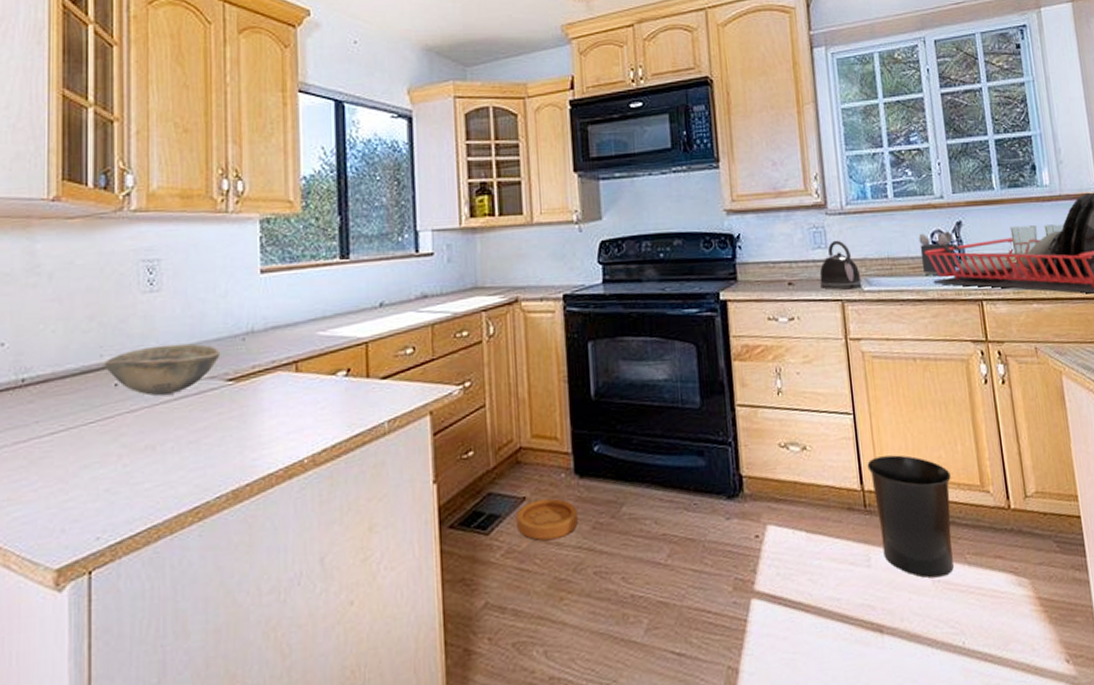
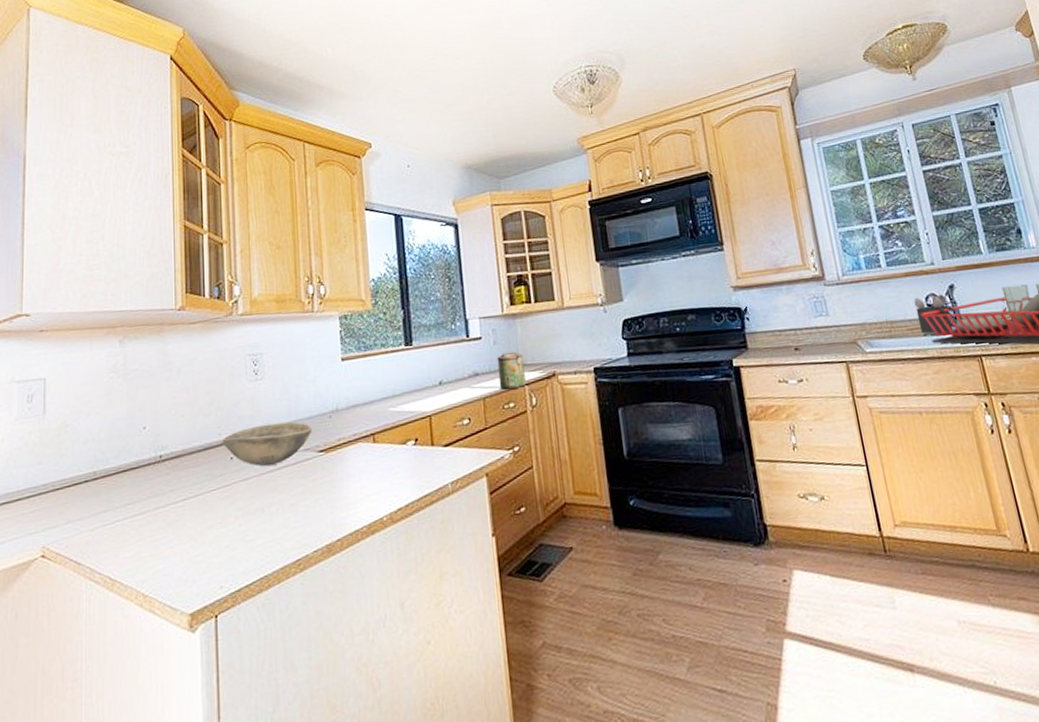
canister: none [450,271,484,316] -> present [497,351,527,390]
pet bowl: present [516,498,578,541] -> none [565,548,620,587]
kettle: present [819,240,862,290] -> none [823,307,864,353]
waste bin: present [867,455,954,578] -> none [883,502,978,619]

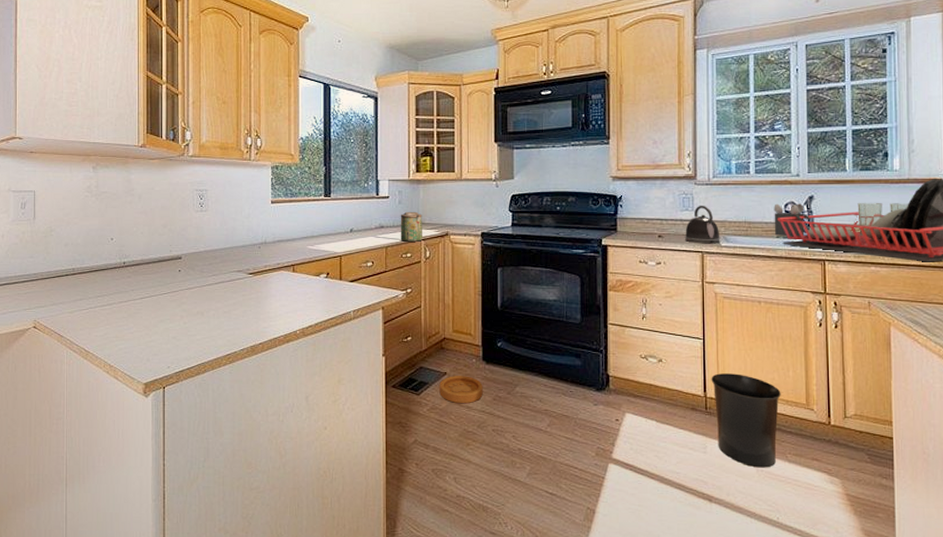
bowl: present [223,422,313,467] -> none [173,247,245,281]
pet bowl: none [565,548,620,587] -> present [439,376,483,404]
kettle: none [823,307,864,353] -> present [684,205,720,244]
waste bin: none [883,502,978,619] -> present [711,373,781,468]

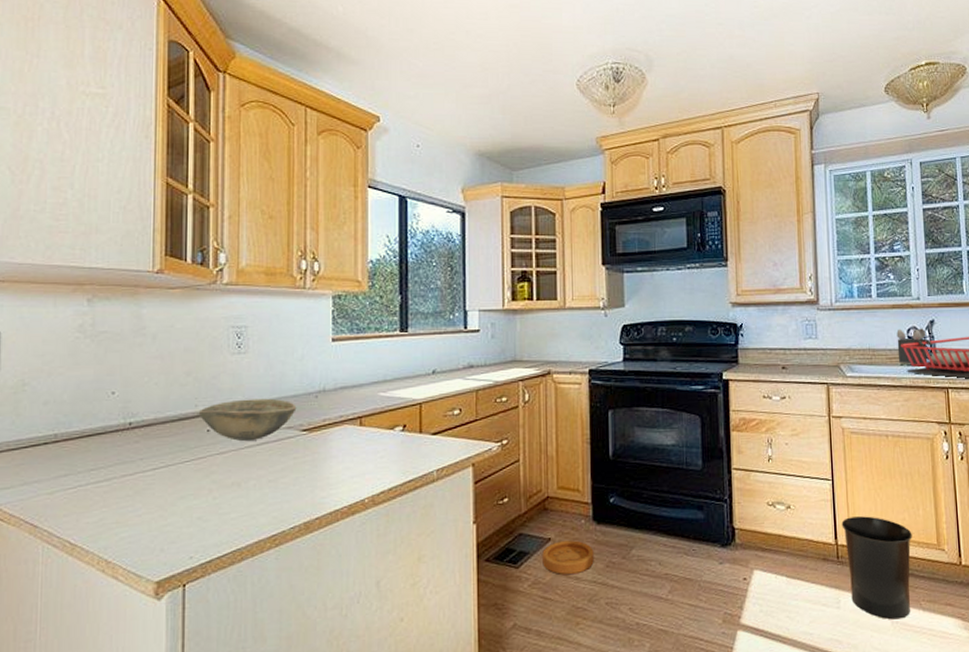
bowl: none [173,247,245,281] -> present [199,398,297,442]
canister: present [400,211,423,243] -> none [493,347,521,384]
kettle: present [684,205,720,244] -> none [808,332,845,375]

